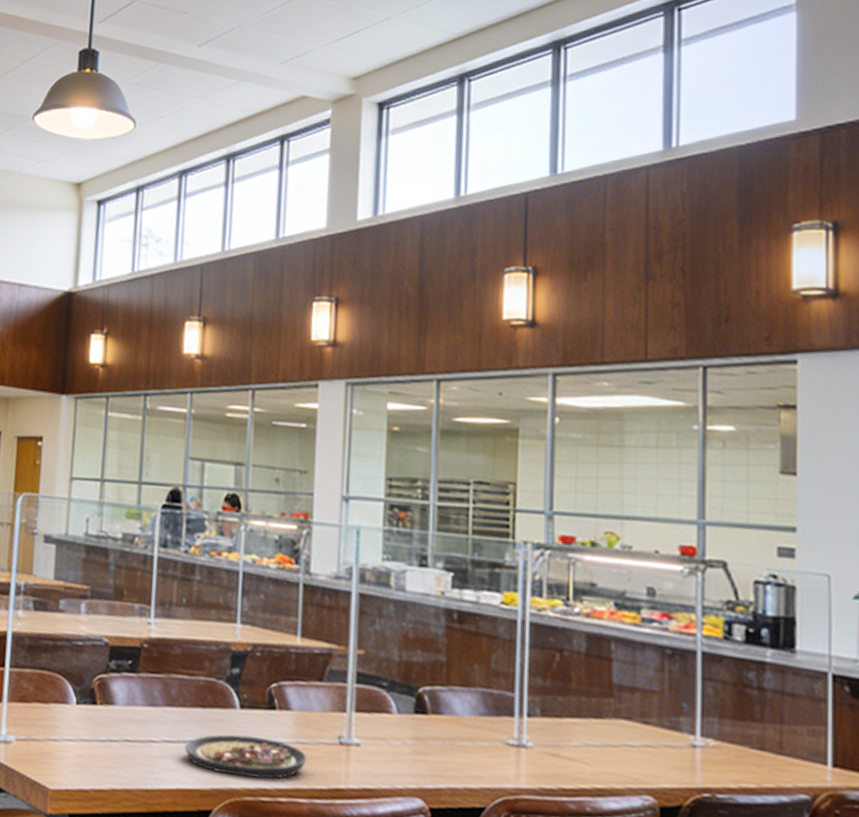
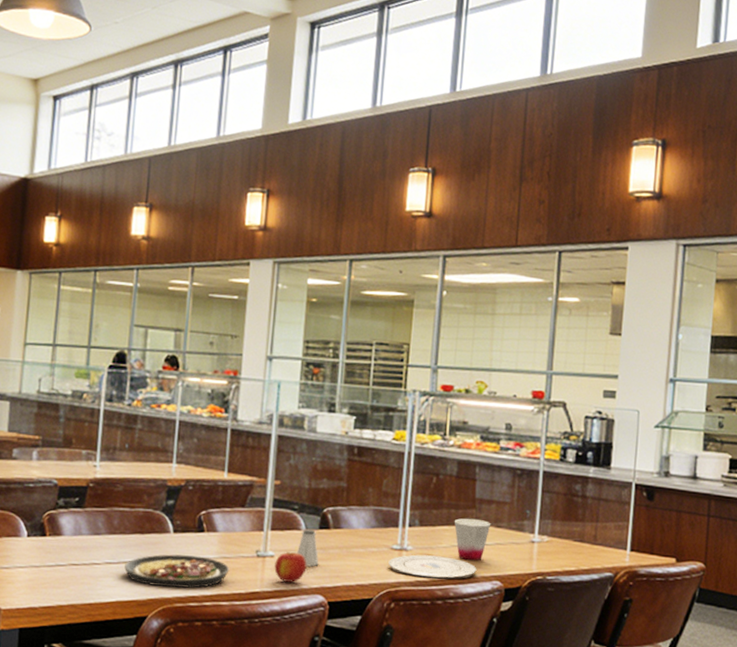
apple: none [361,740,401,780] -> present [274,552,307,582]
saltshaker: none [388,712,416,762] -> present [297,528,319,567]
plate: none [504,753,620,790] -> present [388,554,477,580]
cup: none [586,709,636,767] -> present [454,518,491,561]

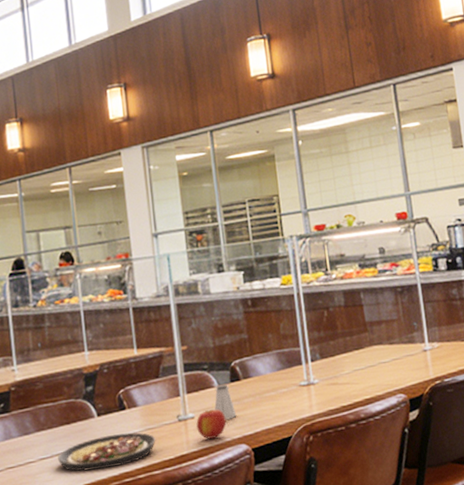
plate: present [388,554,477,580] -> none [299,381,381,407]
cup: present [454,518,491,561] -> none [351,340,385,381]

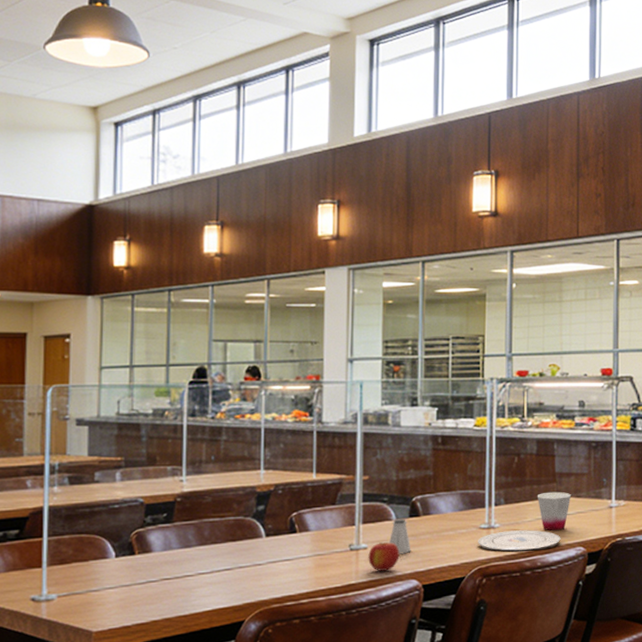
plate: present [58,432,156,472] -> none [218,556,324,591]
plate: none [299,381,381,407] -> present [478,530,561,552]
cup: none [351,340,385,381] -> present [537,491,572,531]

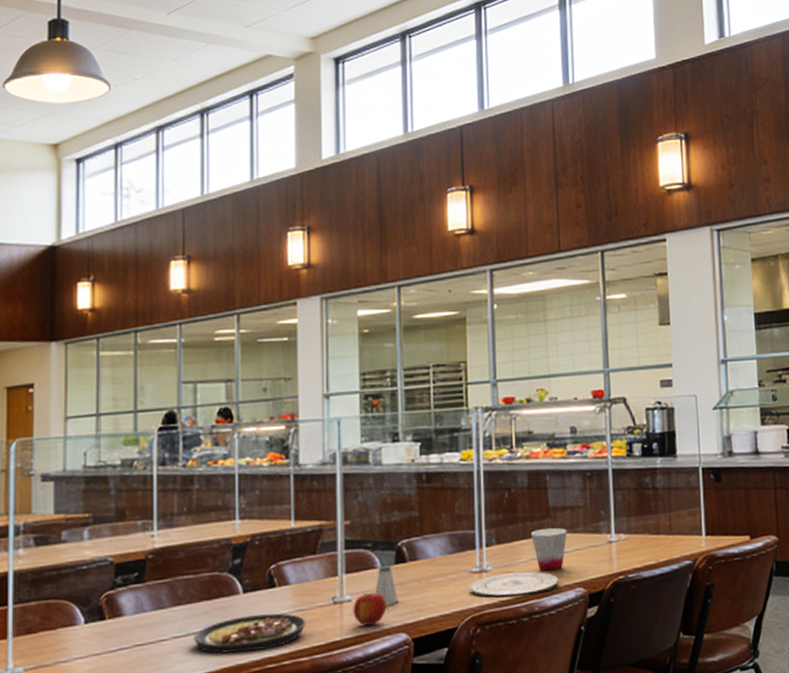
plate: none [218,556,324,591] -> present [194,613,306,654]

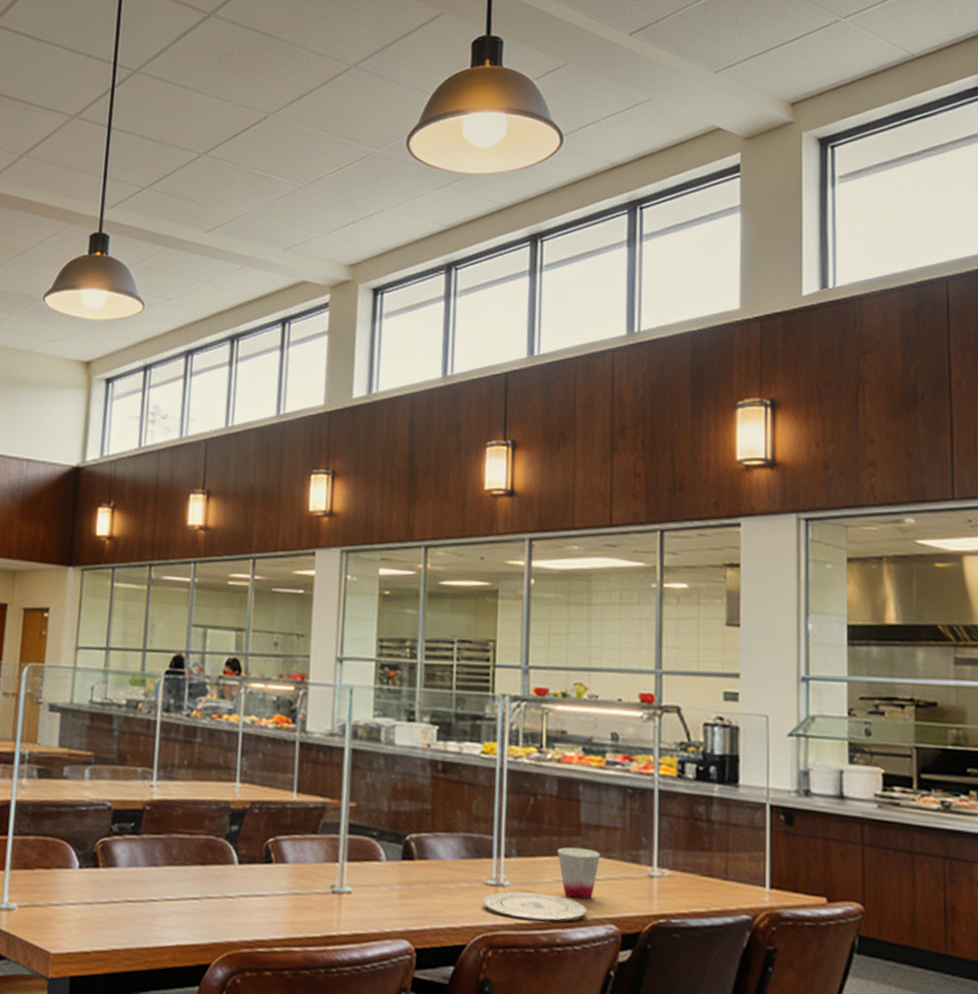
plate: present [194,613,306,654] -> none [185,889,302,931]
apple: present [353,592,387,625] -> none [352,887,389,924]
saltshaker: present [375,565,399,606] -> none [378,859,403,906]

